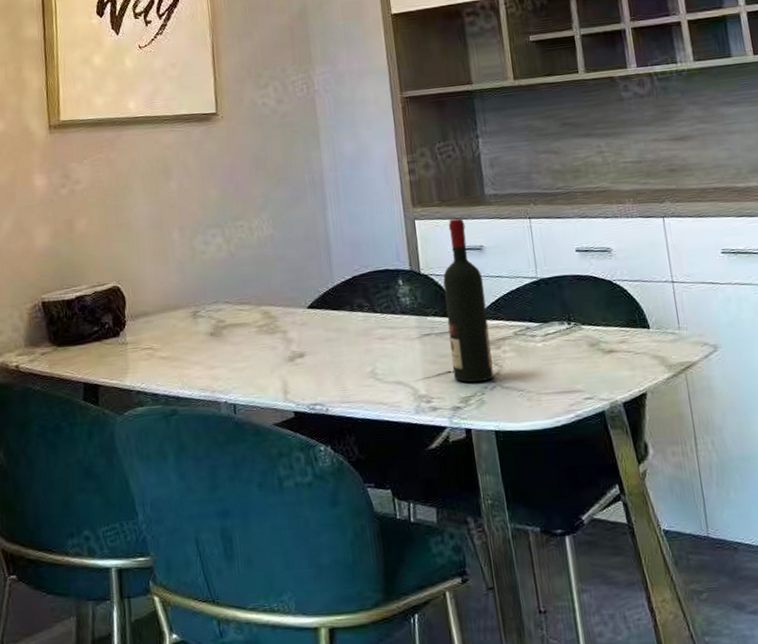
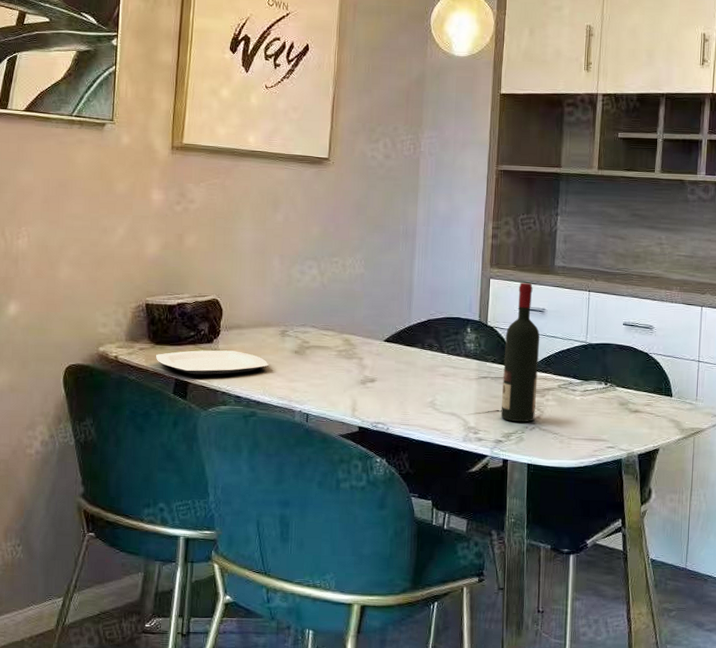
plate: none [60,342,183,376] -> present [156,350,268,375]

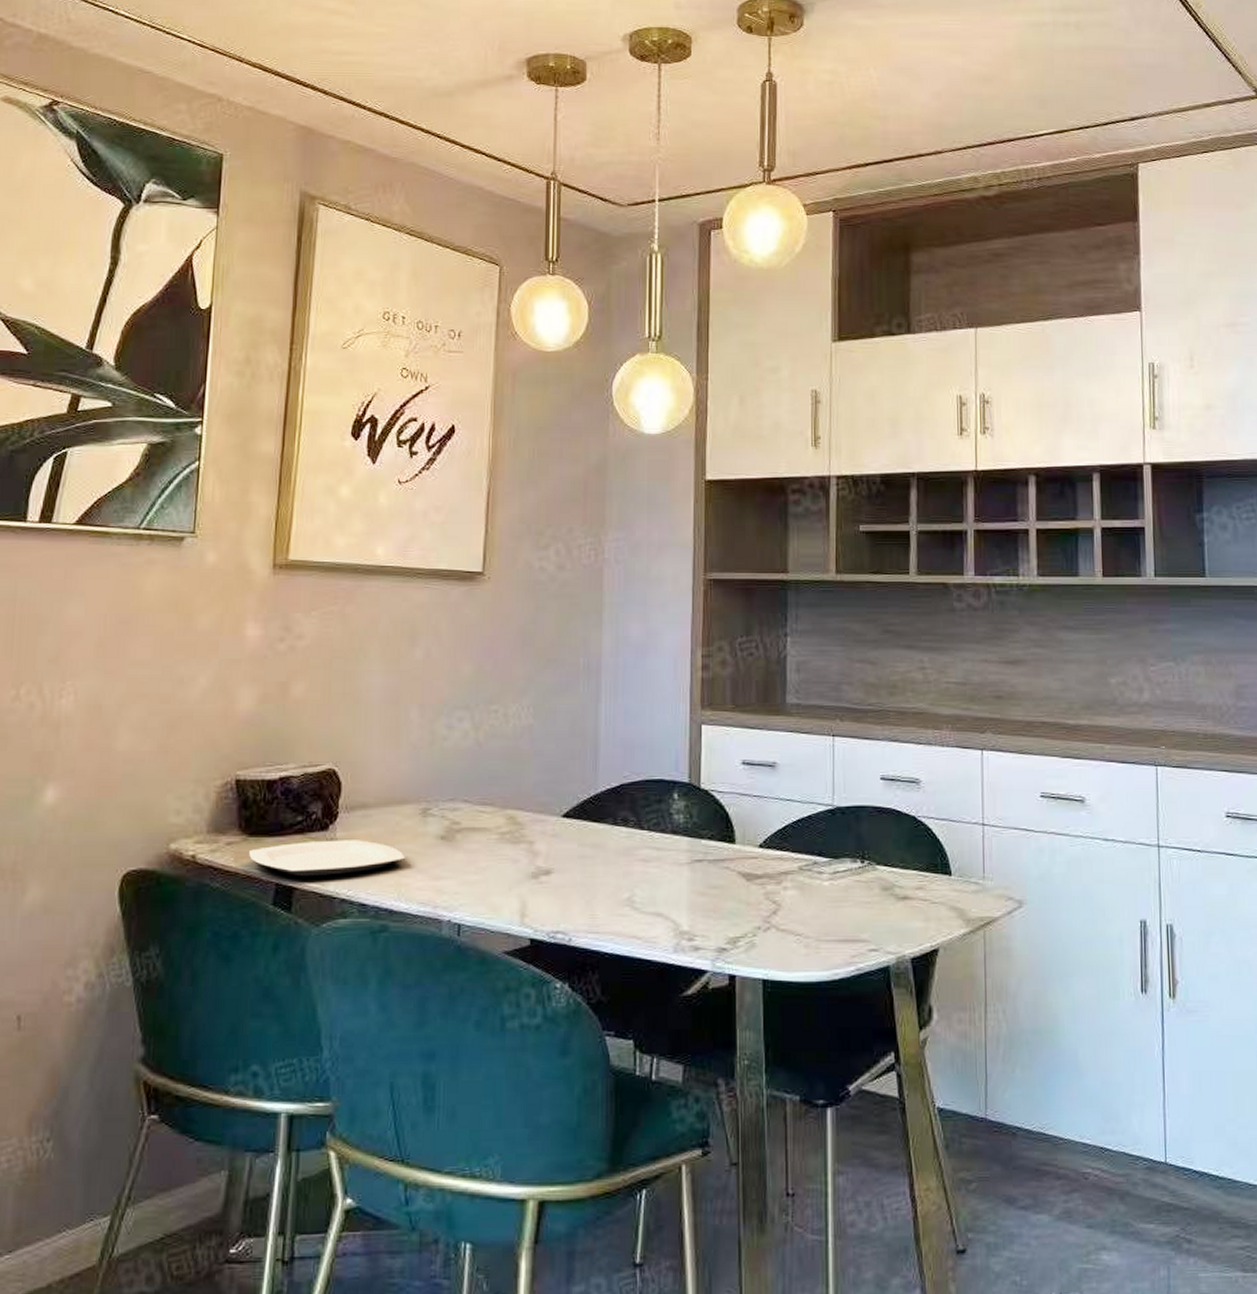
wine bottle: present [500,283,540,423] -> none [723,728,772,922]

